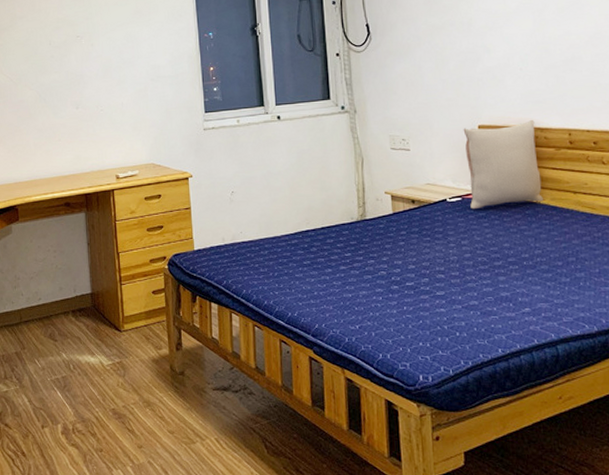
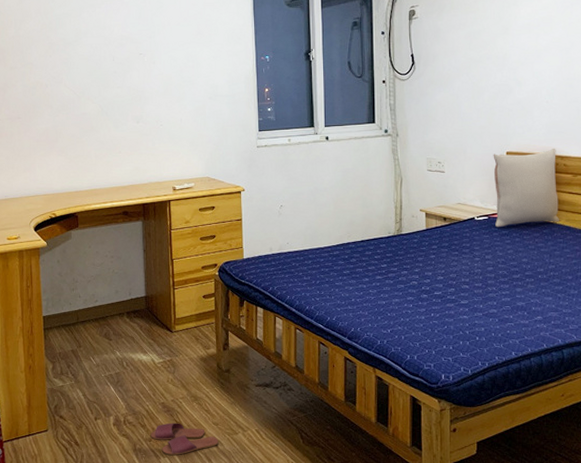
slippers: none [101,431,175,467] -> present [150,423,219,455]

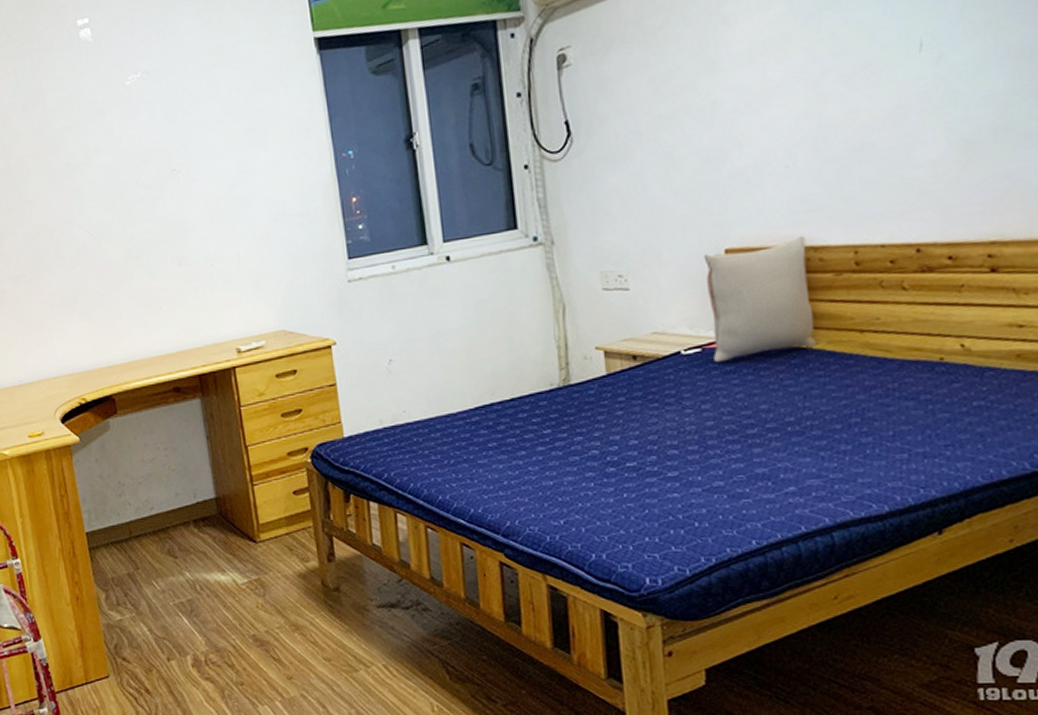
slippers: present [150,423,219,455] -> none [241,660,334,701]

